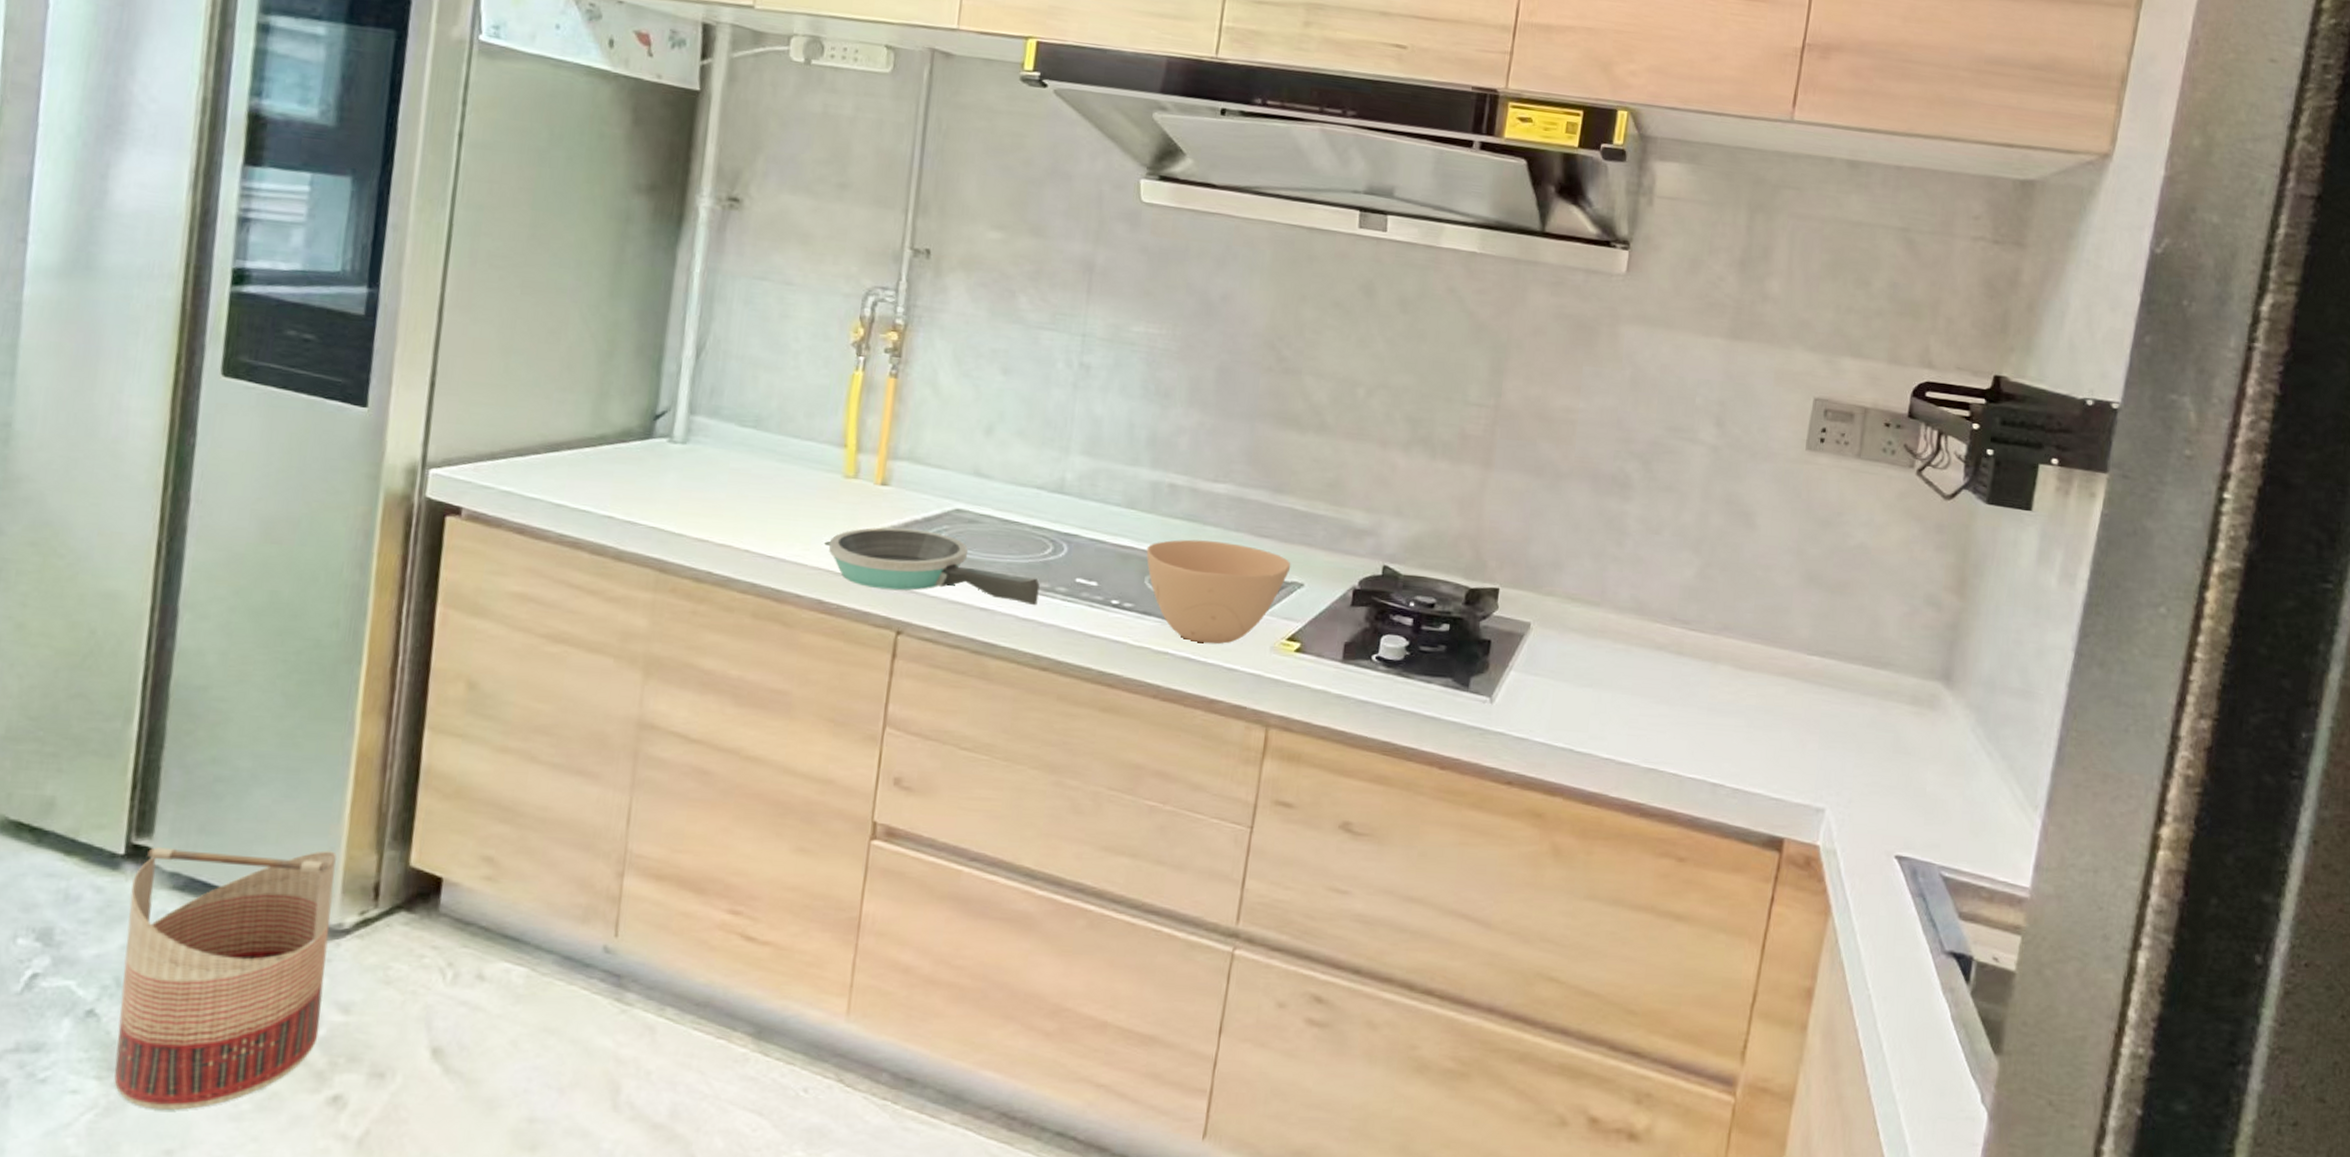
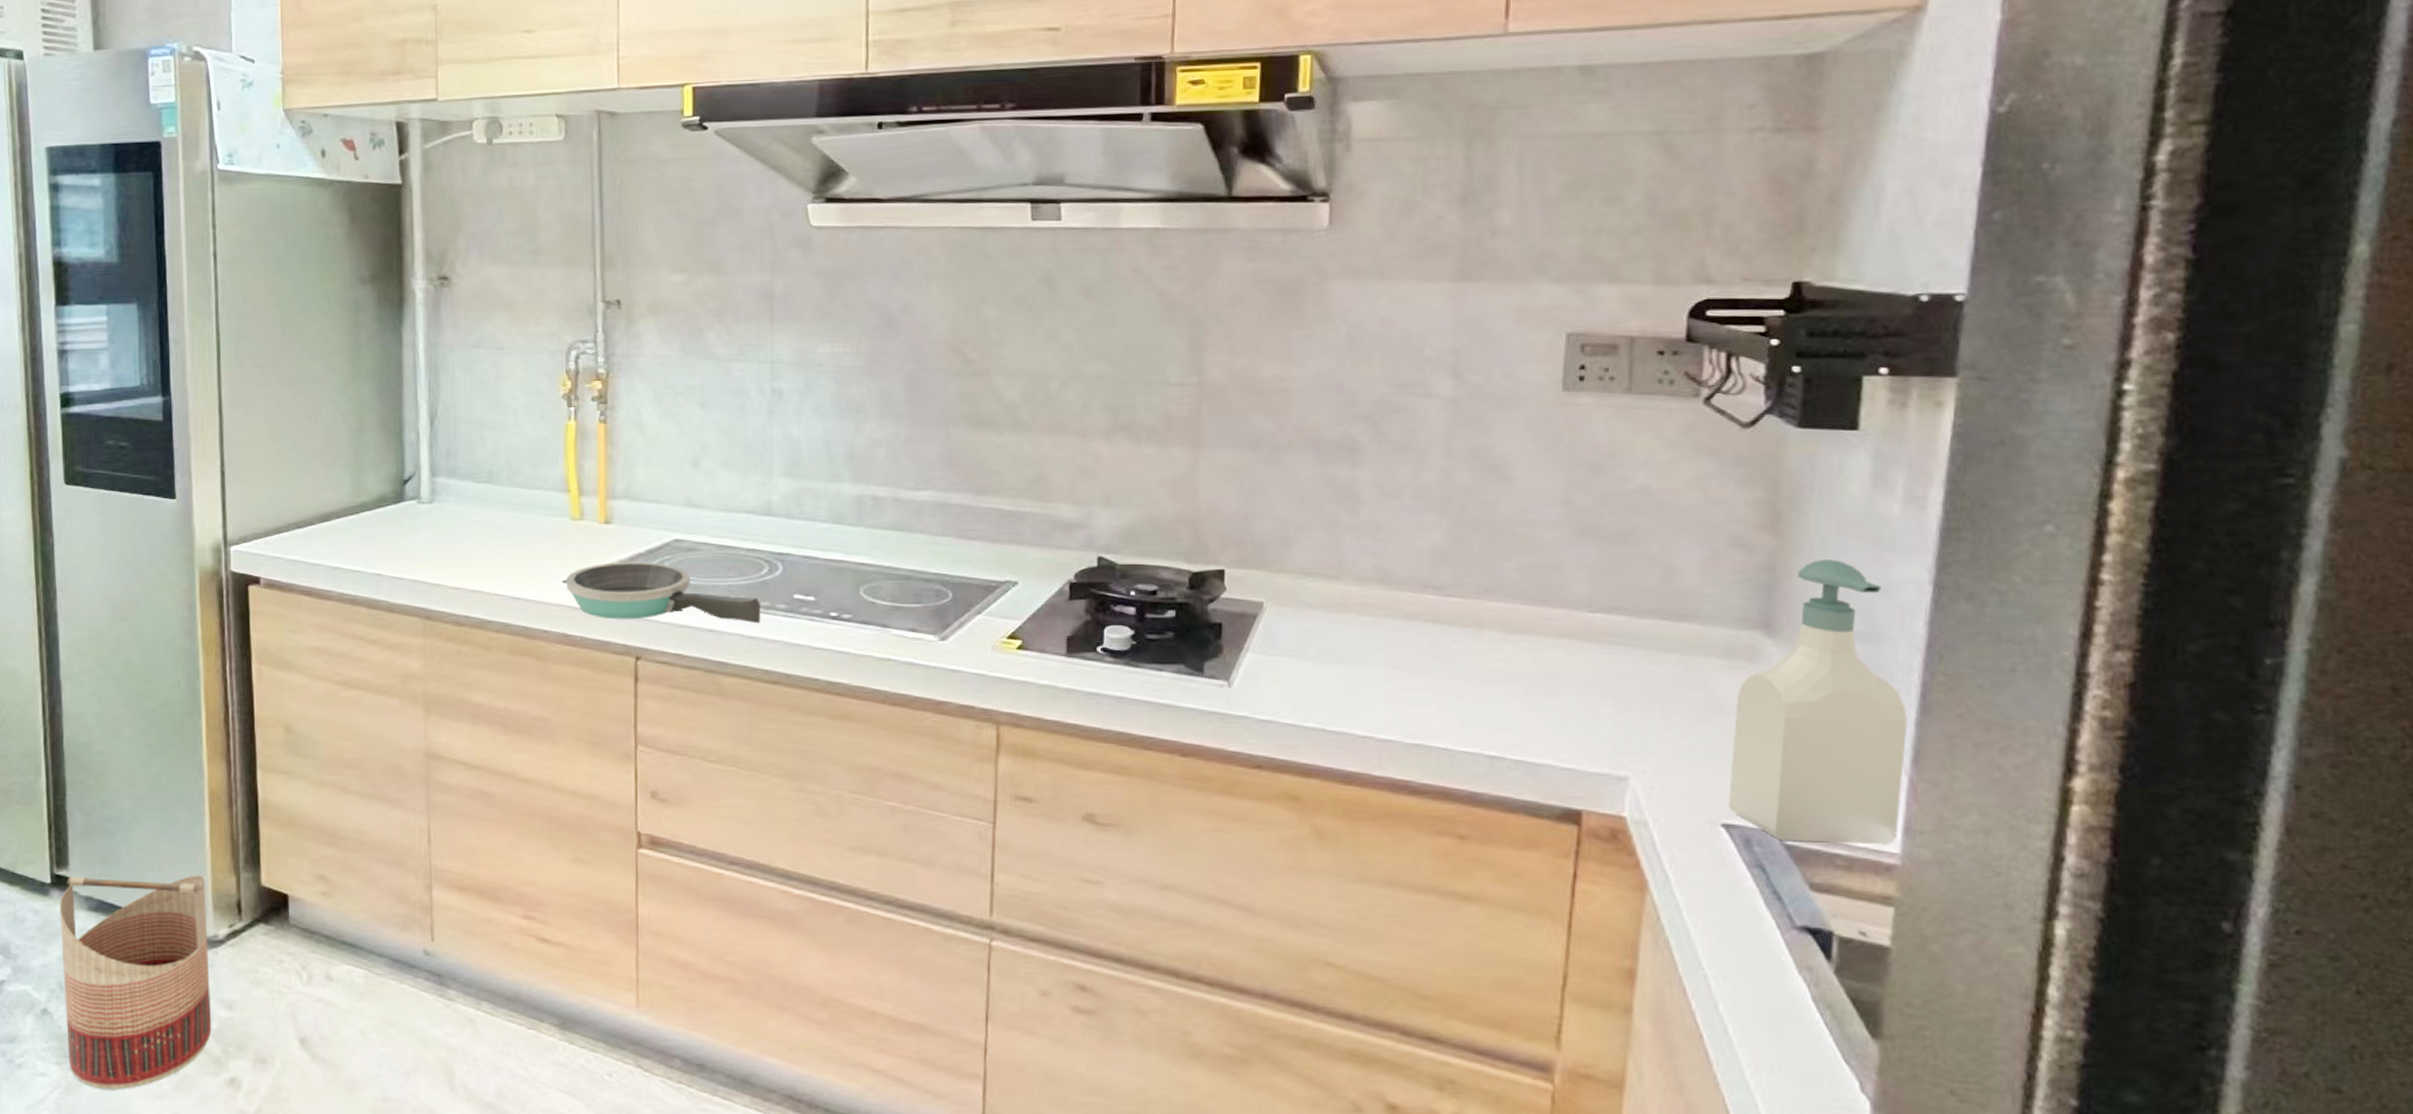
bowl: present [1146,539,1291,645] -> none [858,548,1003,648]
soap bottle: none [1902,622,2046,879] -> present [1728,560,1907,844]

